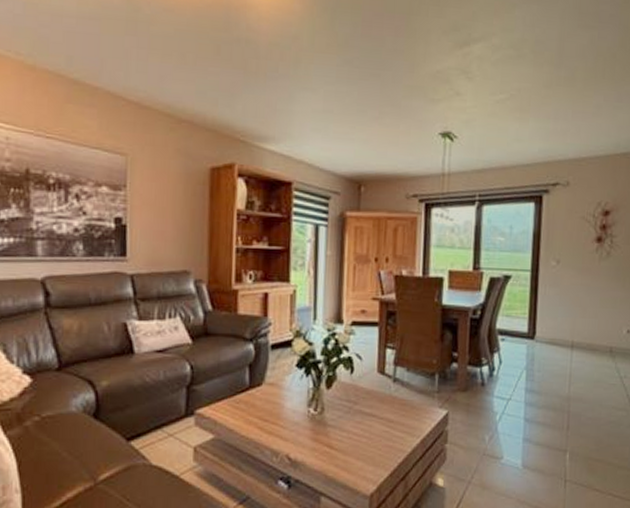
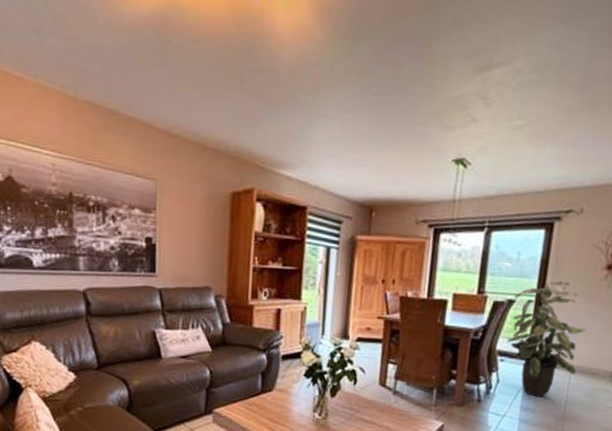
indoor plant: none [506,254,583,378] -> present [507,281,586,397]

